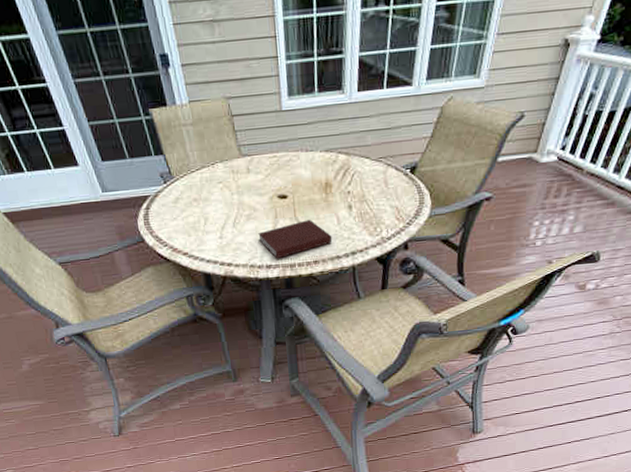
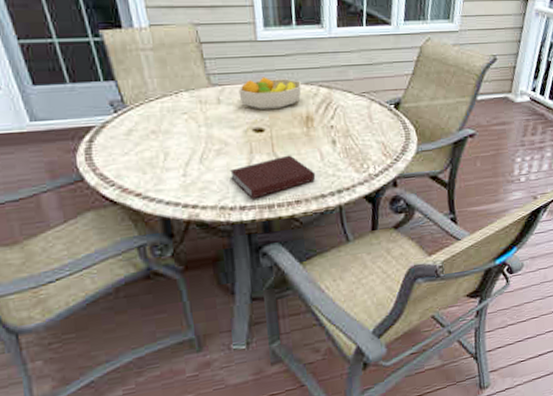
fruit bowl: none [265,146,322,177] -> present [238,77,302,110]

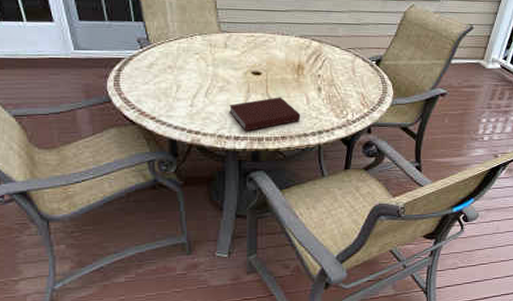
fruit bowl: present [238,77,302,110] -> none [243,28,297,56]

